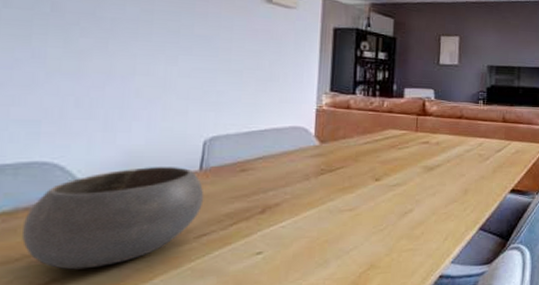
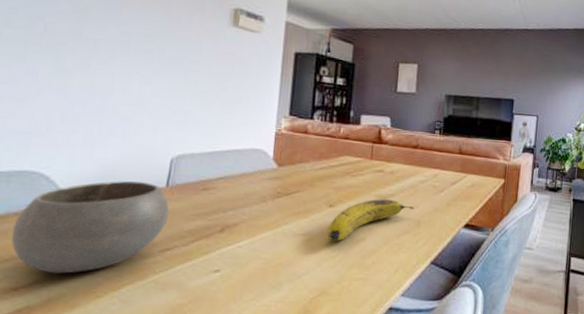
fruit: none [374,170,461,215] -> present [327,199,414,242]

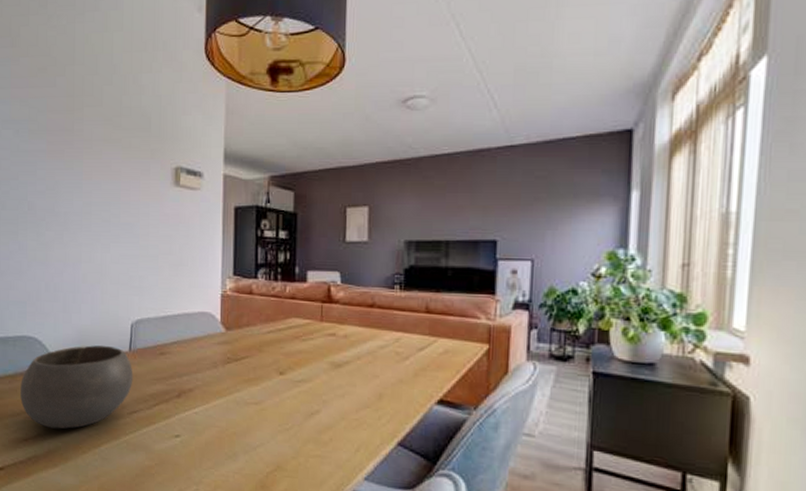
fruit: present [327,199,414,242] -> none [279,366,374,413]

